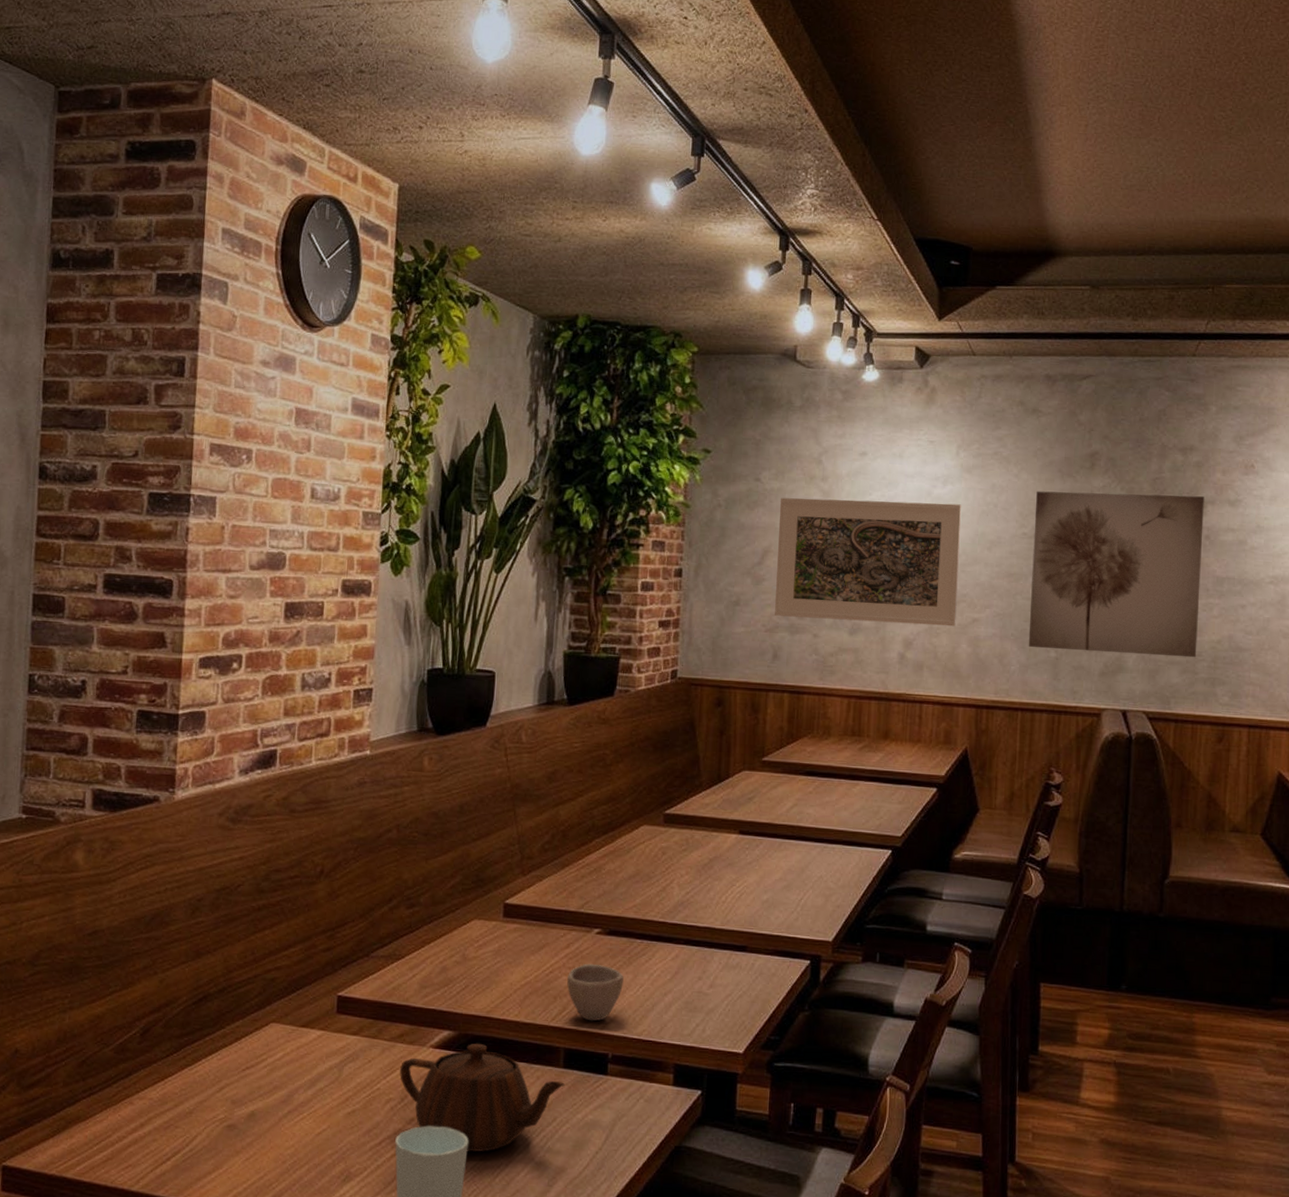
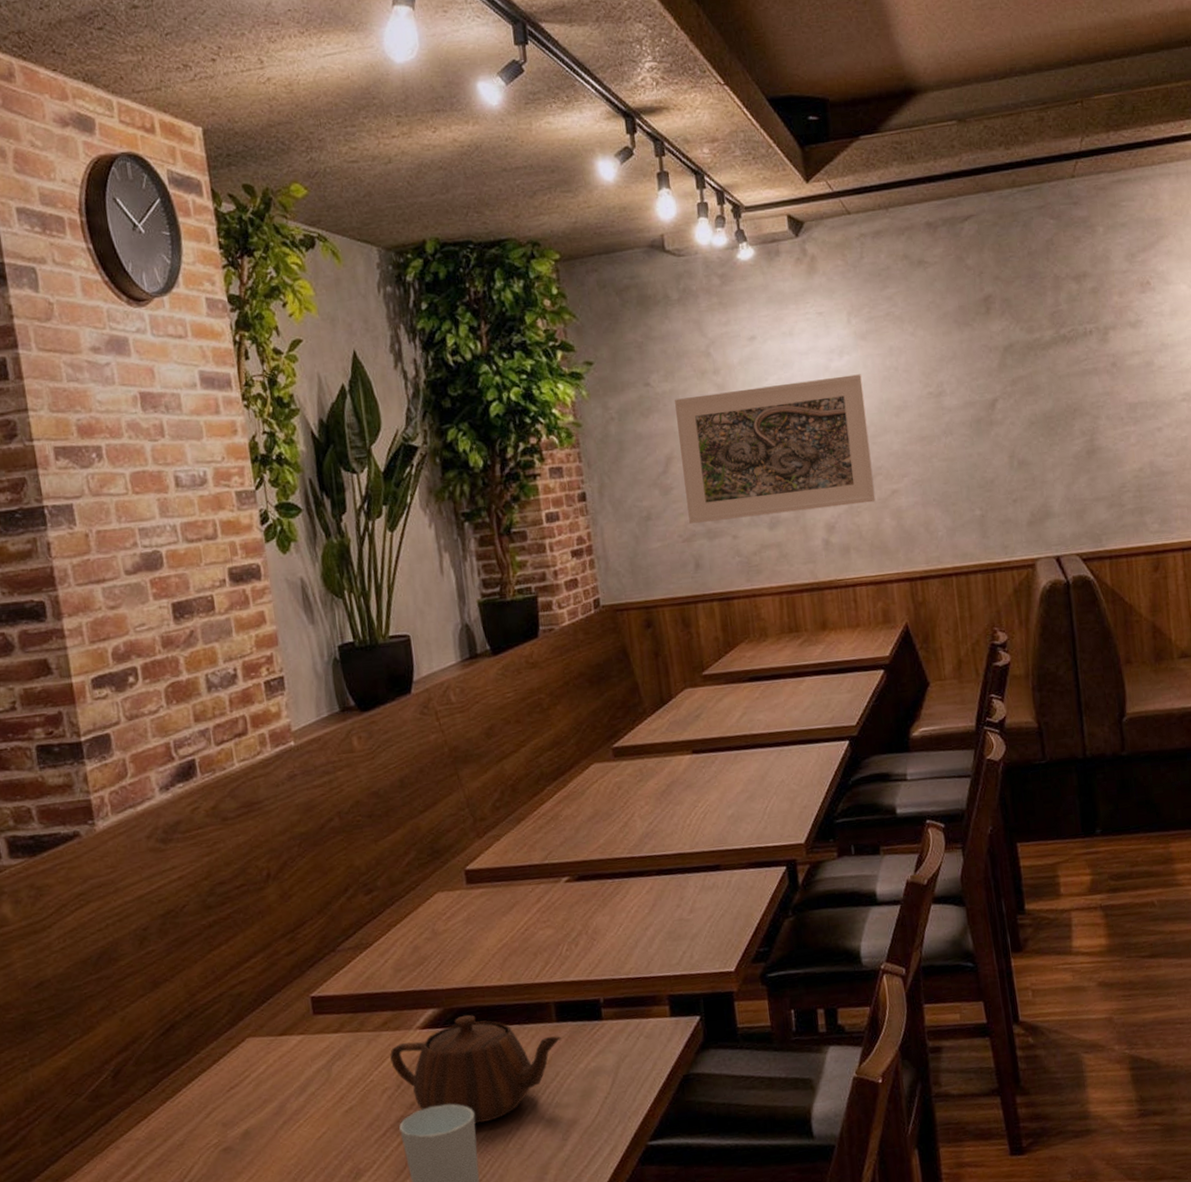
cup: present [567,963,624,1022] -> none [544,912,602,971]
wall art: present [1028,491,1204,658] -> none [936,323,1121,510]

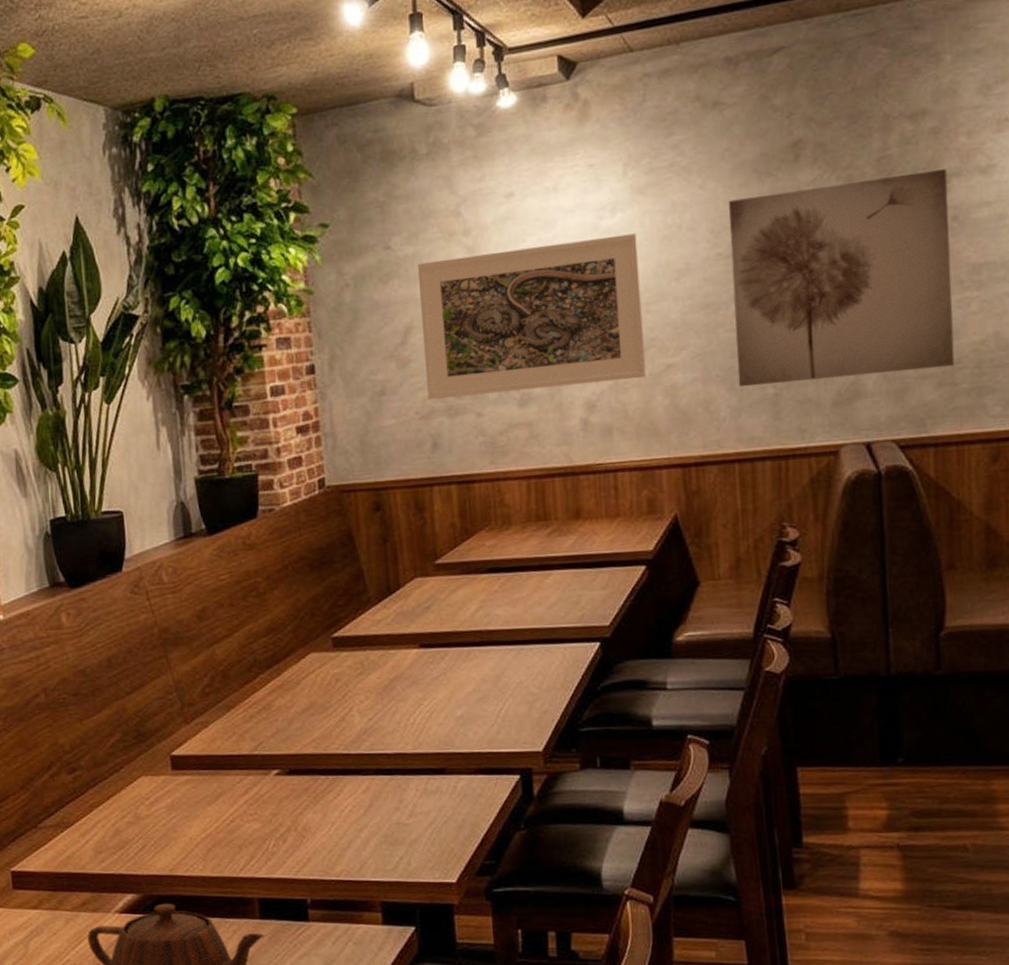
wall art: none [936,323,1121,510] -> present [729,169,955,388]

